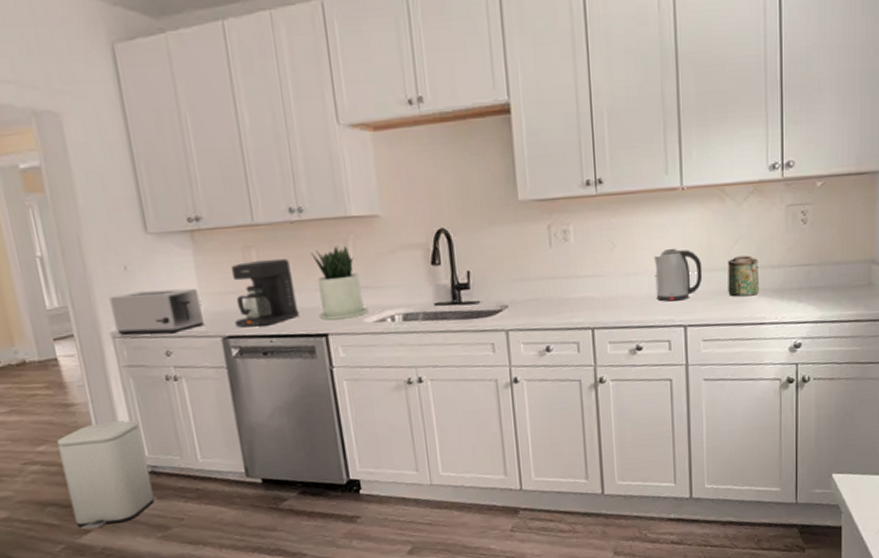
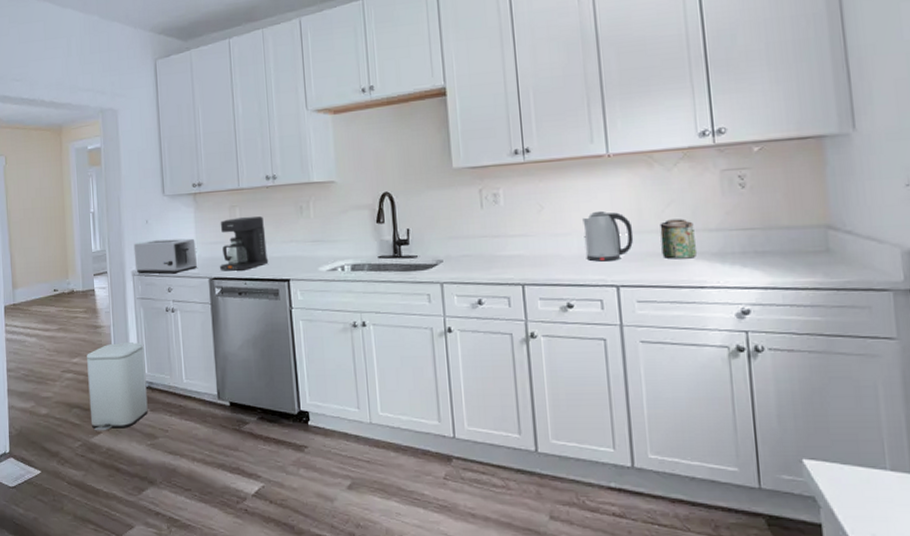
planter: present [310,246,368,320] -> none [279,206,323,268]

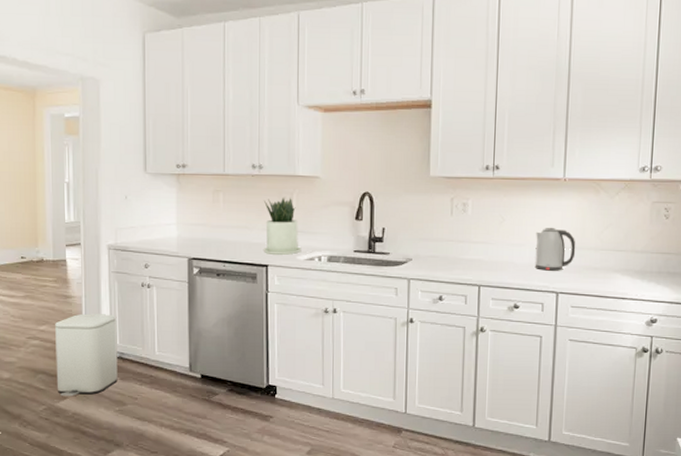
toaster: present [133,238,197,274] -> none [110,215,176,251]
coffee maker: present [219,216,269,271] -> none [199,201,249,253]
planter: none [279,206,323,268] -> present [263,198,302,255]
canister: present [659,218,696,260] -> none [596,240,624,274]

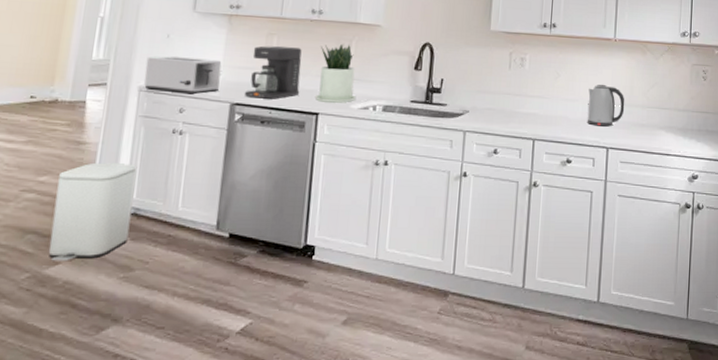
toaster: none [110,215,176,251] -> present [144,56,222,95]
coffee maker: none [199,201,249,253] -> present [244,45,302,99]

